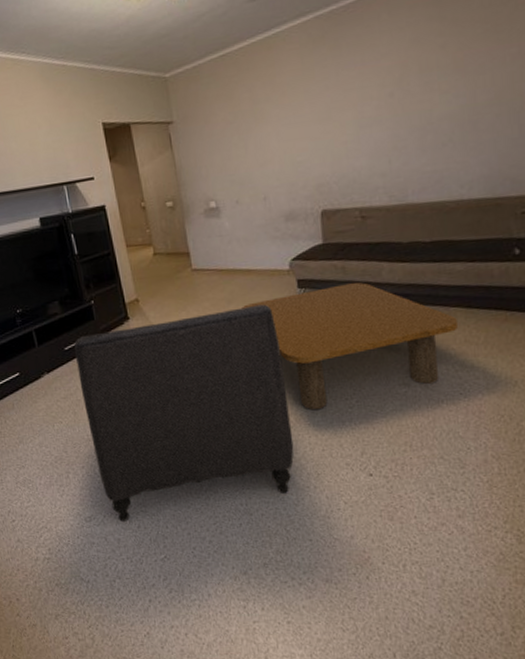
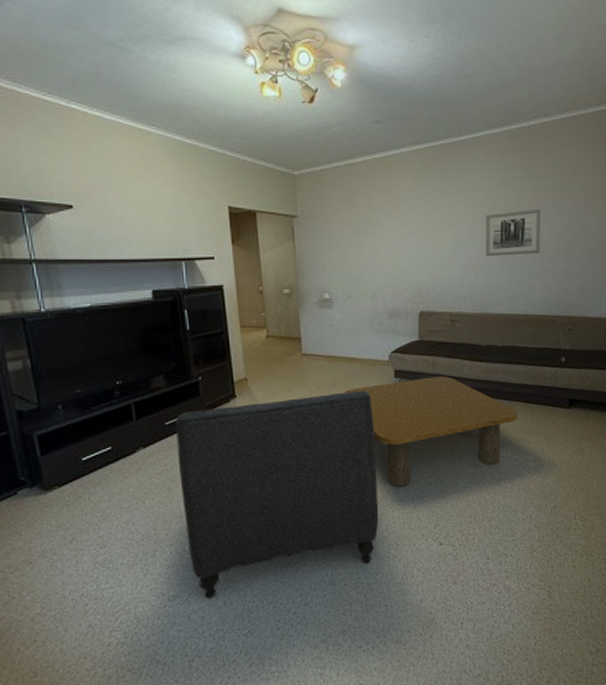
wall art: none [395,65,473,136] -> present [485,208,540,257]

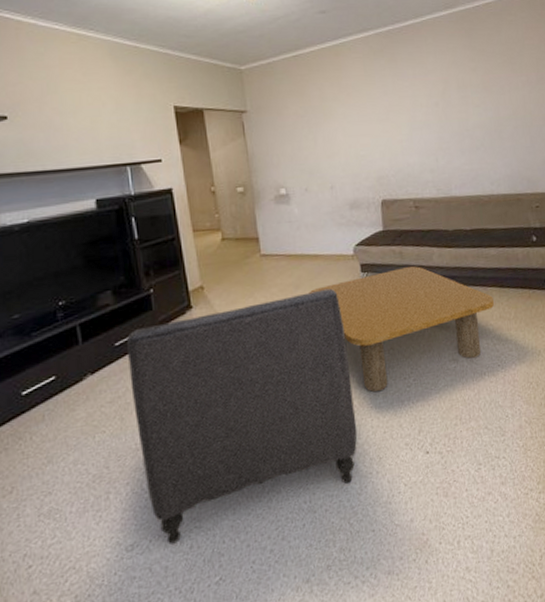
wall art: present [485,208,540,257] -> none [439,86,498,139]

